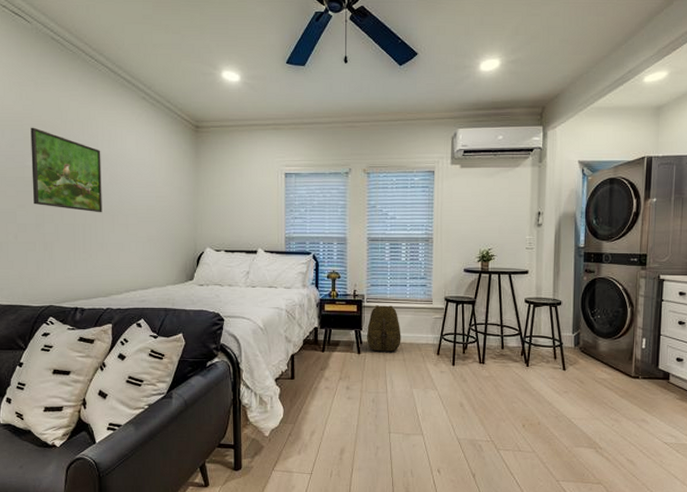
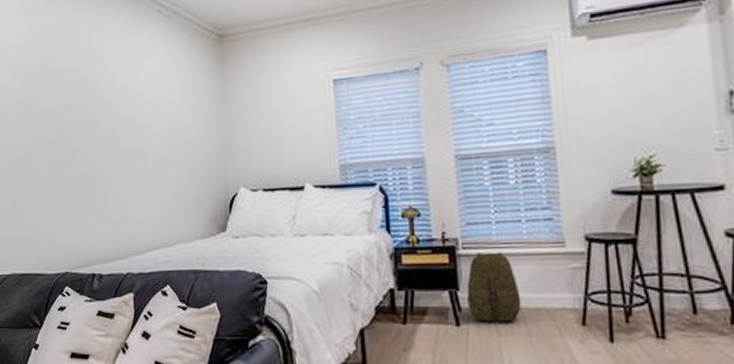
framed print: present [30,127,102,213] -> none [42,63,119,156]

